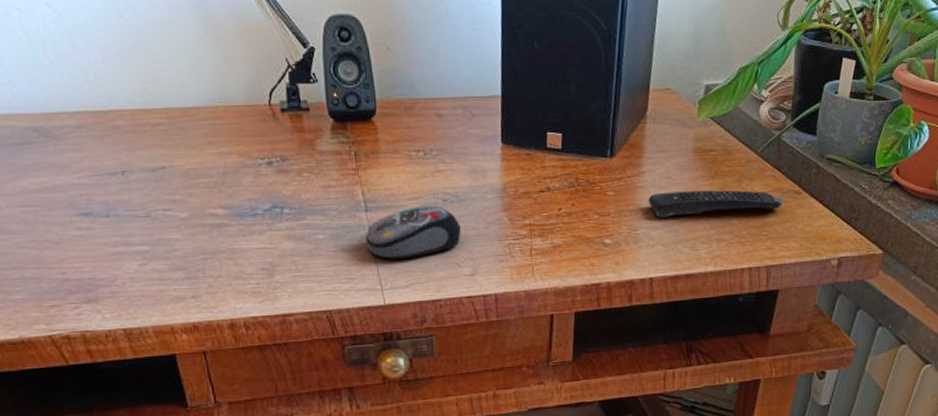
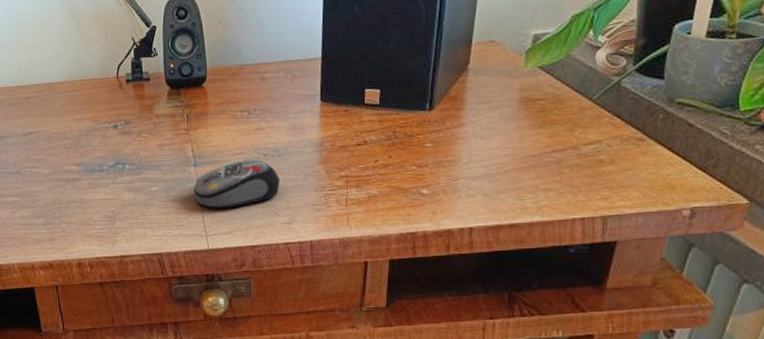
remote control: present [648,190,784,219] -> none [469,138,624,169]

